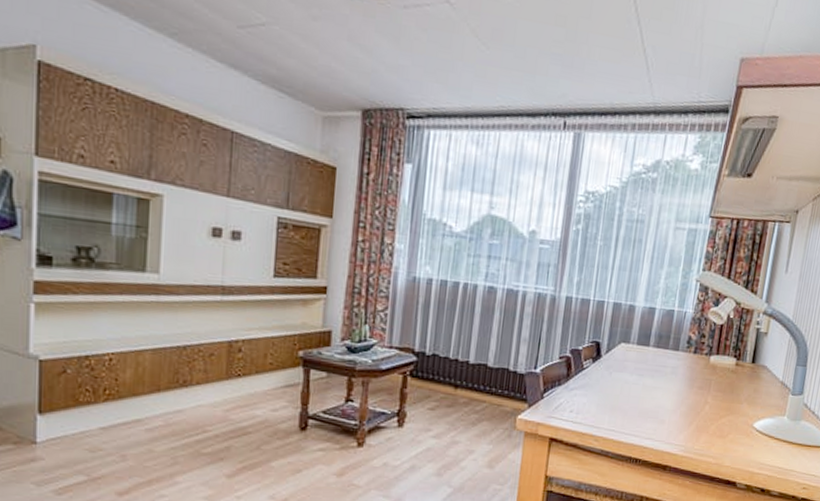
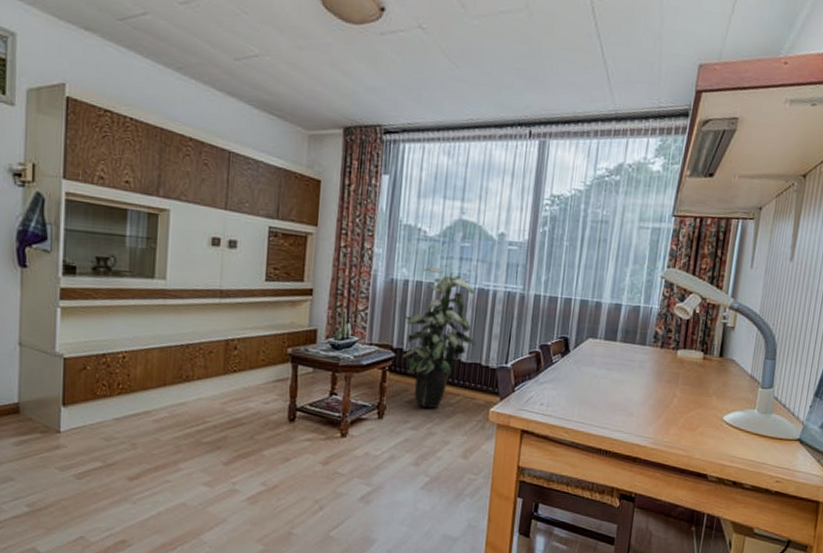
indoor plant: none [424,265,504,416] -> present [402,267,476,408]

